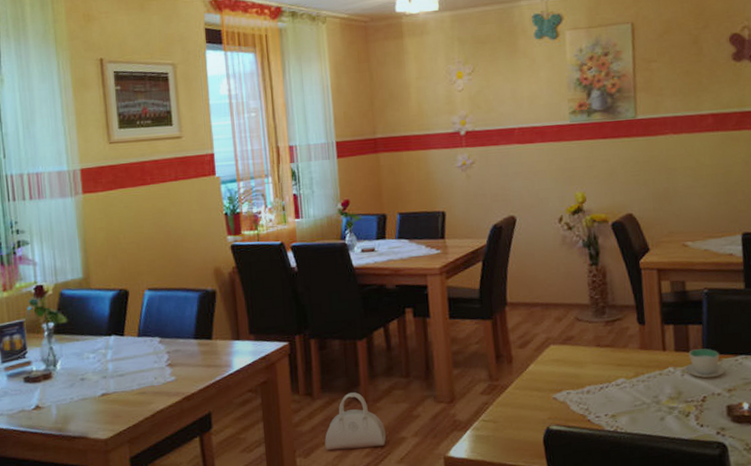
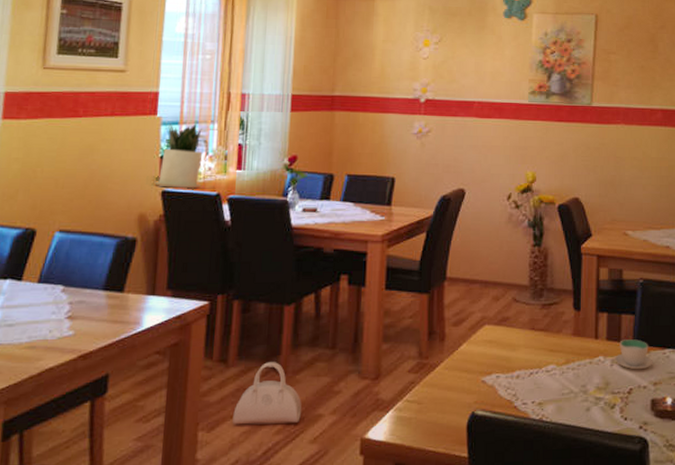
planter: none [223,179,265,242] -> present [154,122,203,189]

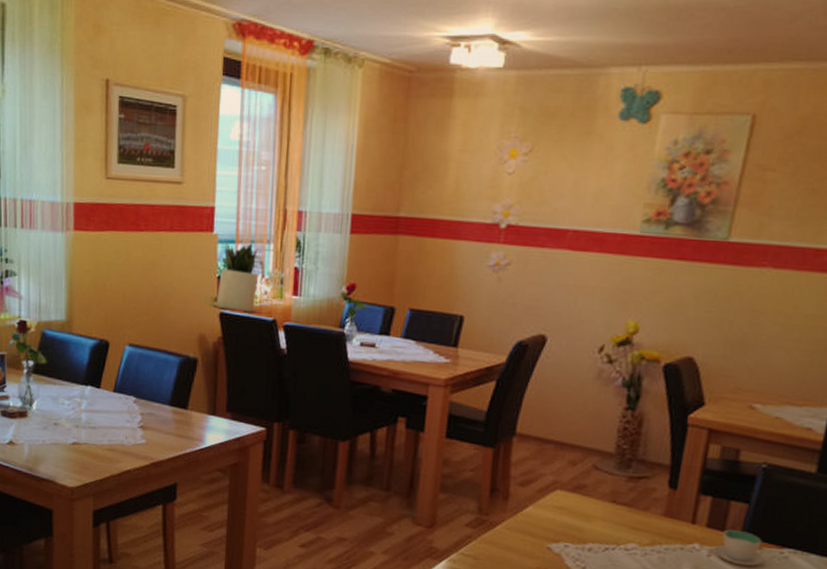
handbag: present [232,362,302,425] -> none [288,494,354,556]

